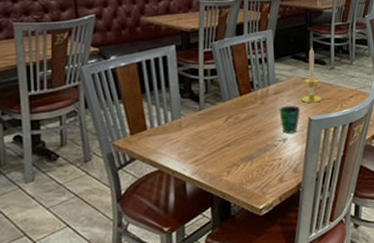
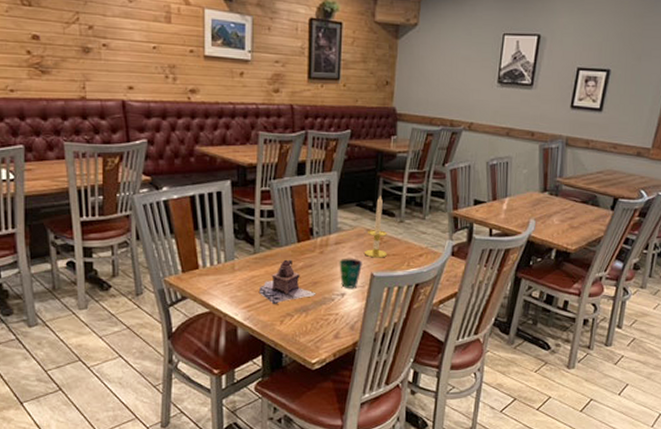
teapot: none [206,112,260,156] -> present [259,259,317,304]

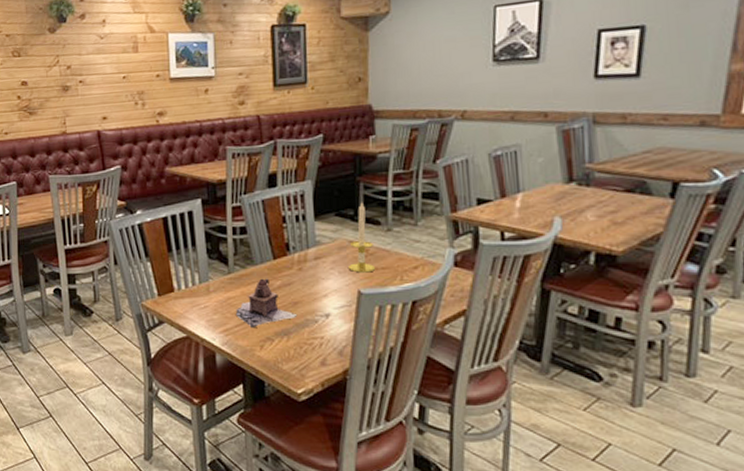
cup: present [339,258,362,288] -> none [320,273,347,308]

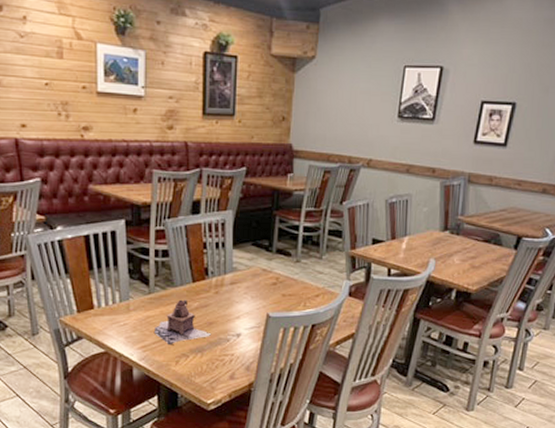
candle: present [347,202,376,273] -> none [259,234,284,298]

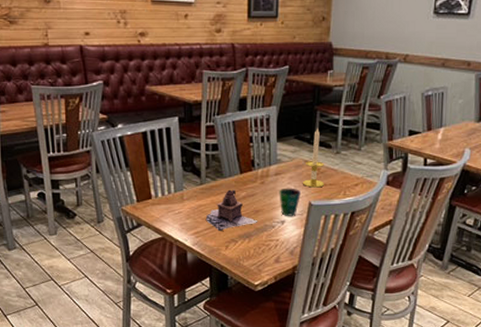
cup: none [234,298,258,329] -> present [279,187,301,216]
candle: none [259,234,284,298] -> present [302,128,325,188]

